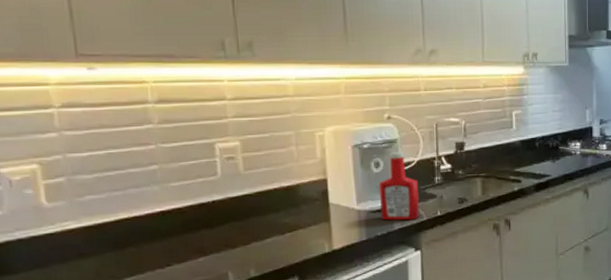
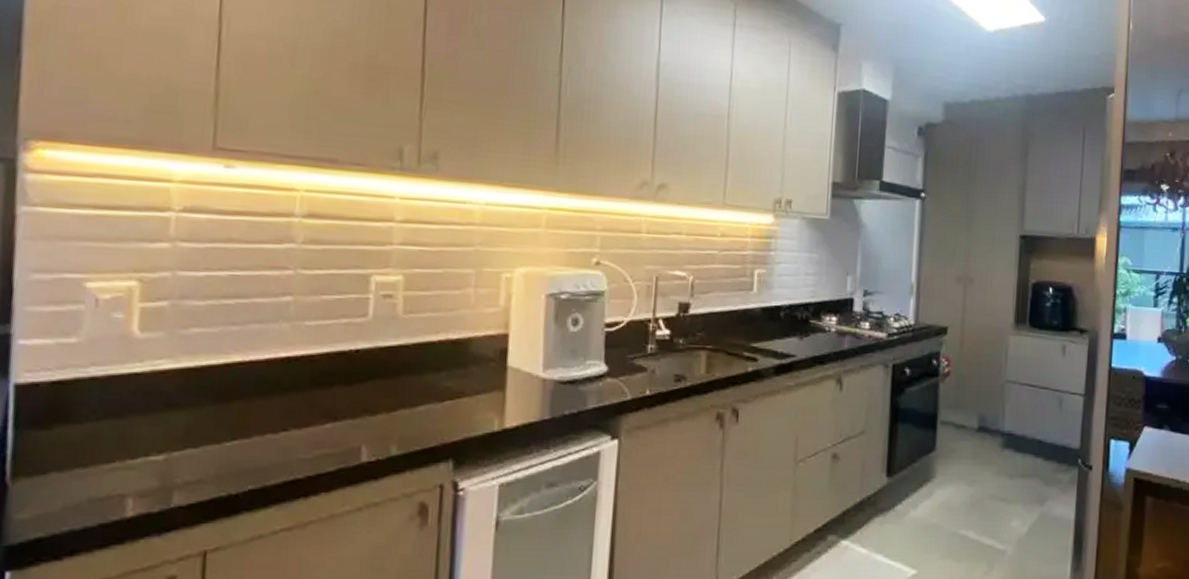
ketchup bottle: present [378,152,420,221] -> none [572,307,626,398]

